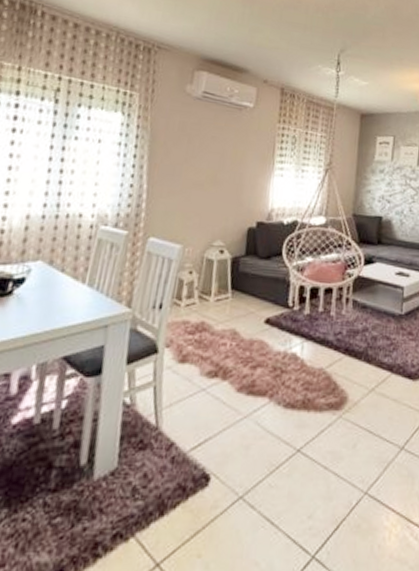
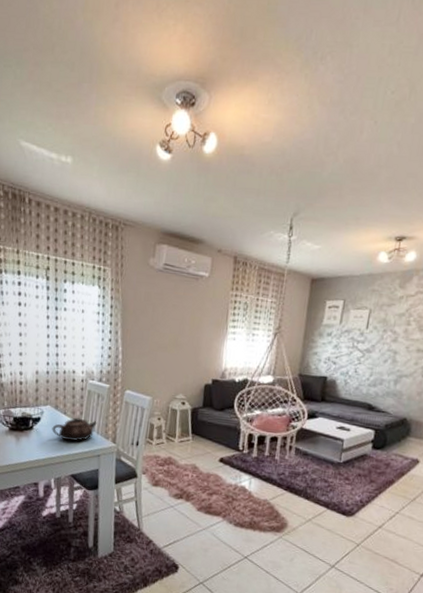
teapot: none [40,275,107,309] -> present [52,417,97,442]

